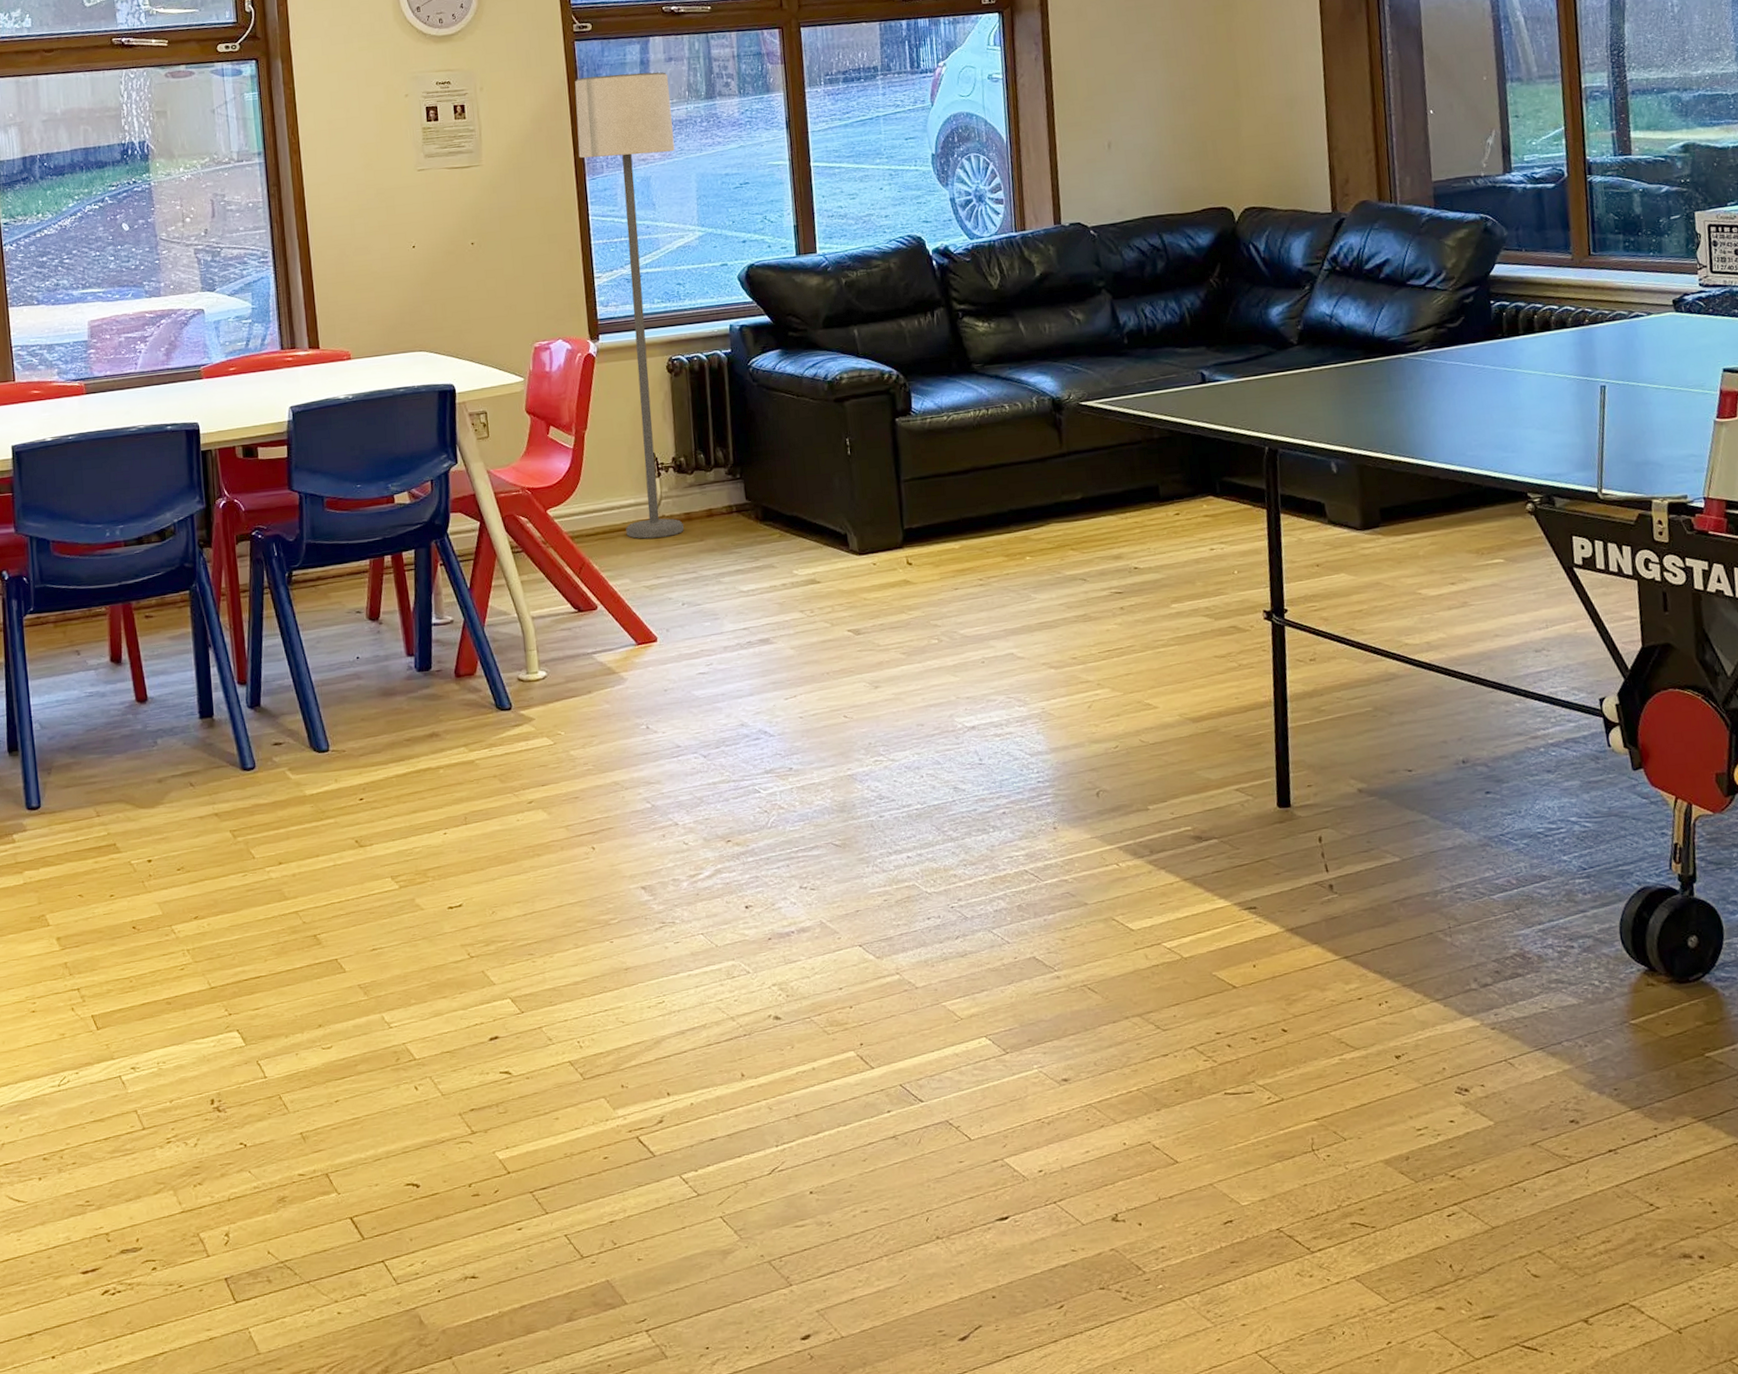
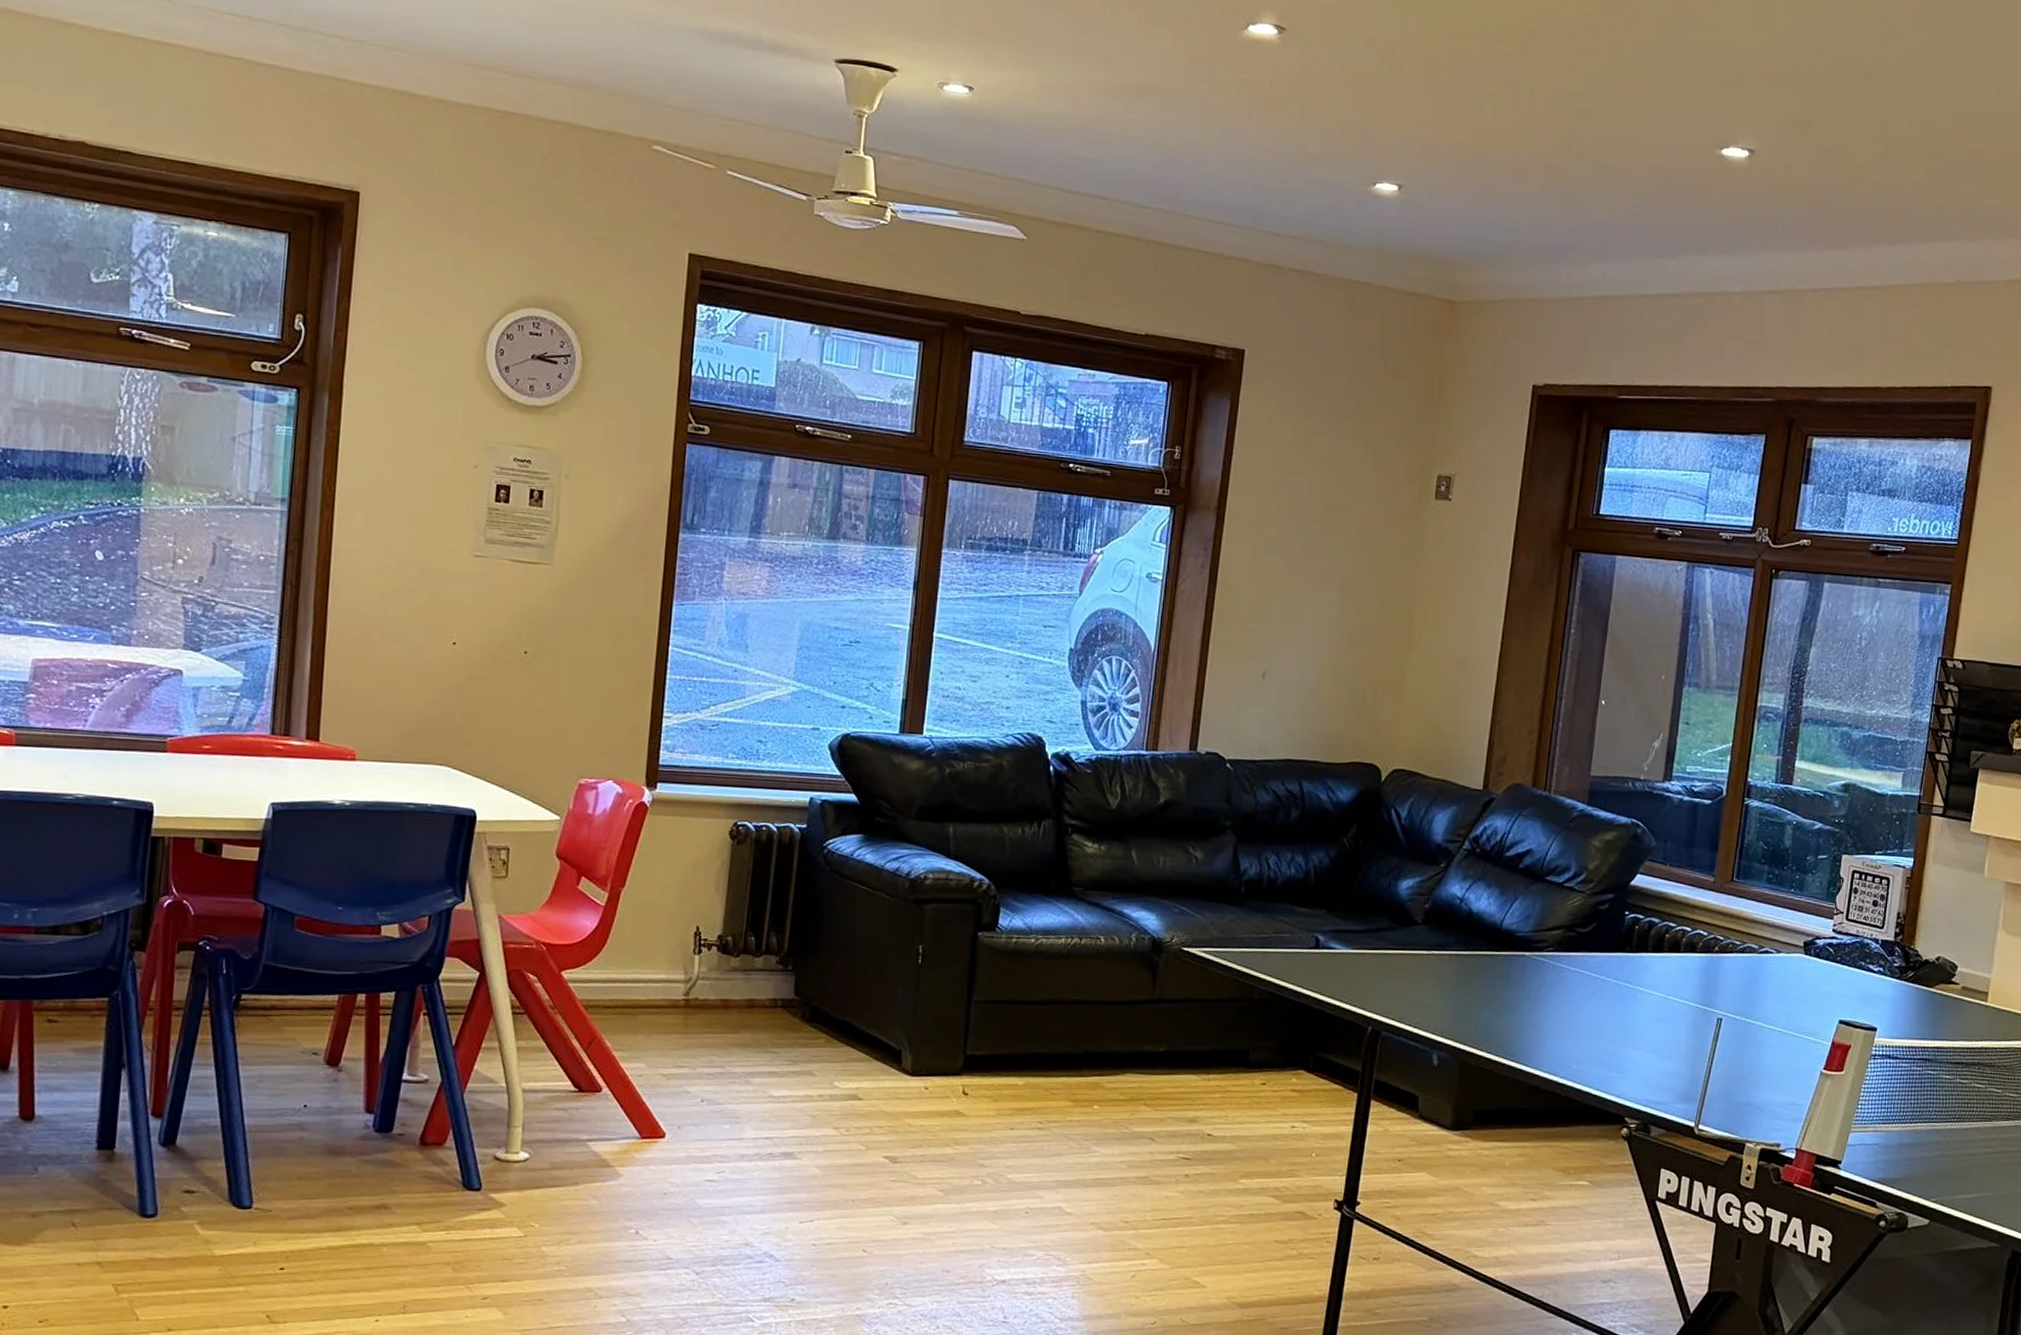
lamp: present [575,72,684,539] -> none [650,487,789,1023]

